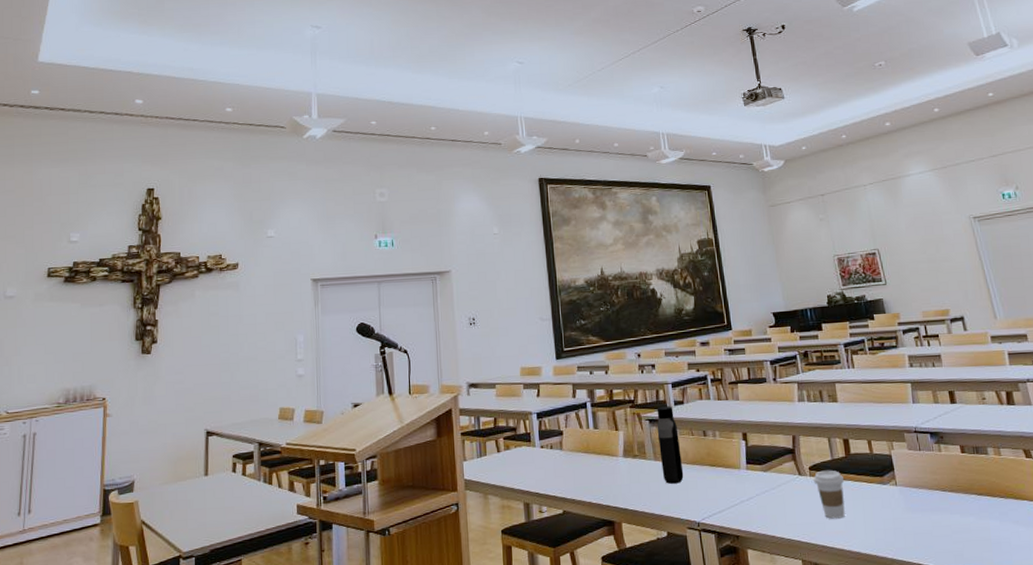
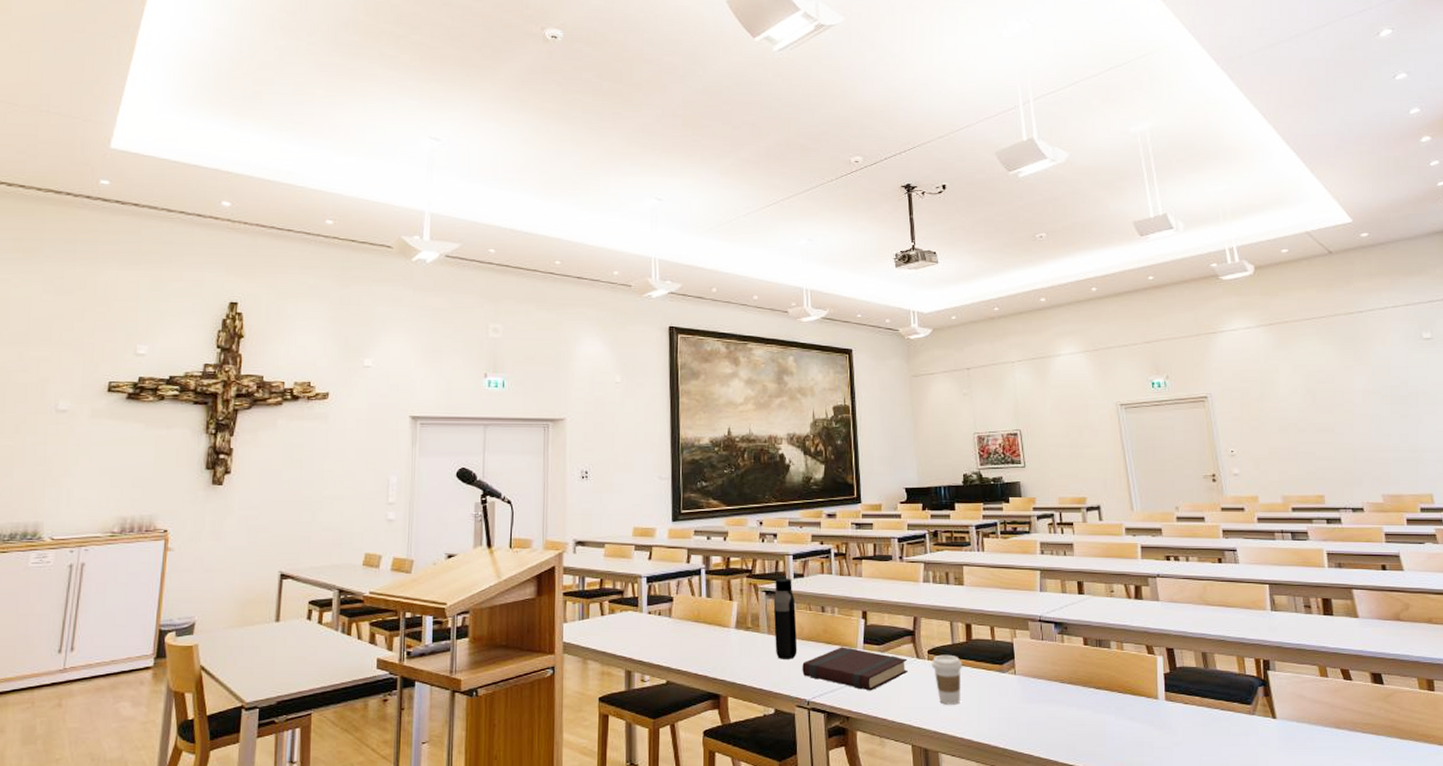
book: none [689,468,793,510] -> present [802,647,909,691]

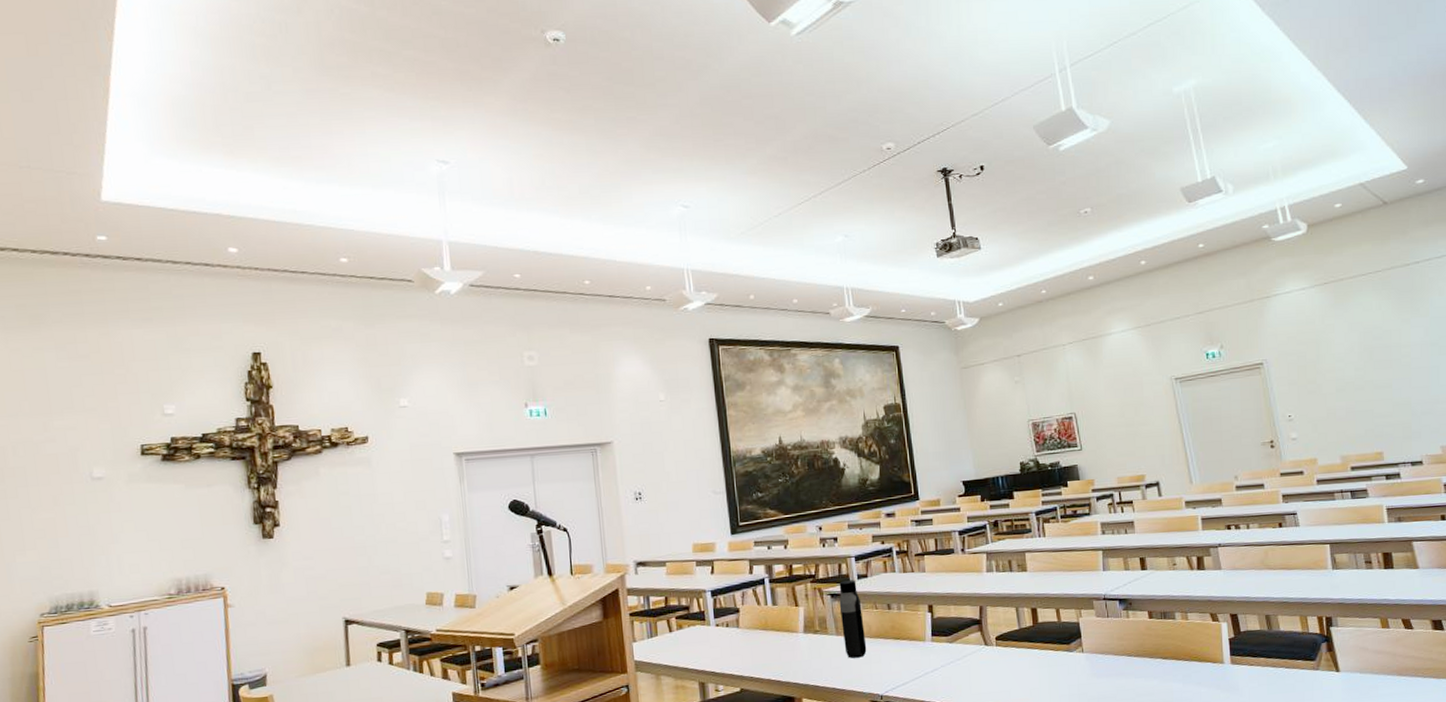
book: present [802,647,909,691] -> none [873,641,978,681]
coffee cup: present [931,654,963,705] -> none [1000,639,1031,687]

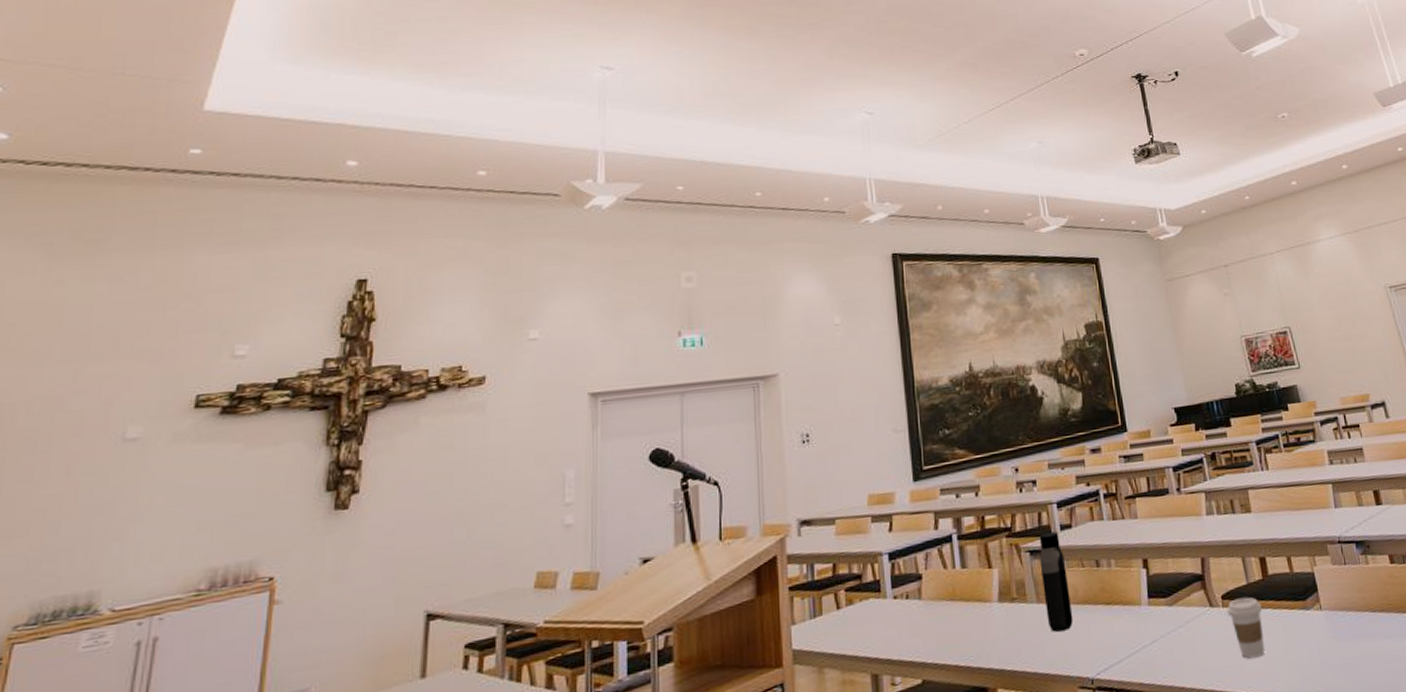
coffee cup: none [1000,639,1031,687] -> present [1227,597,1265,659]

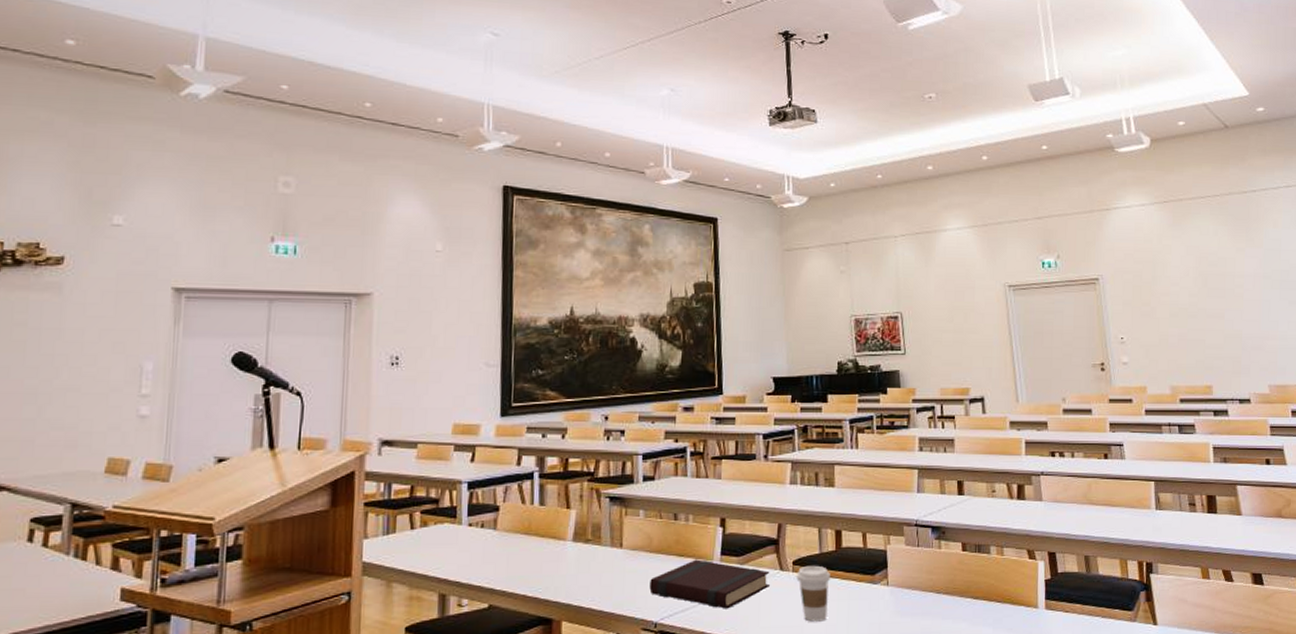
water bottle: present [1039,531,1074,632] -> none [618,482,645,576]
book: none [1080,605,1203,656] -> present [649,559,771,609]

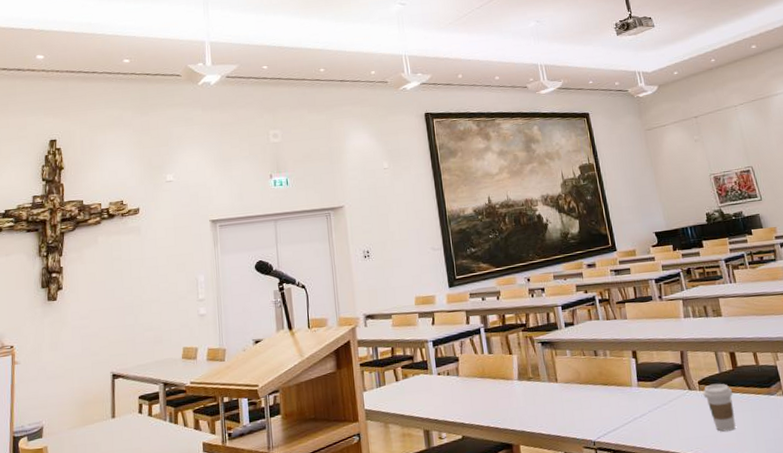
book: present [649,559,771,609] -> none [583,386,683,426]

